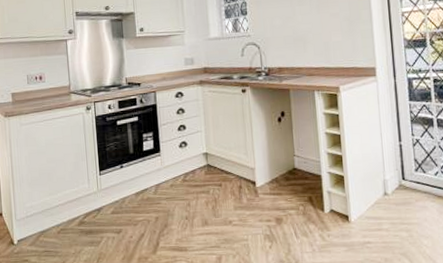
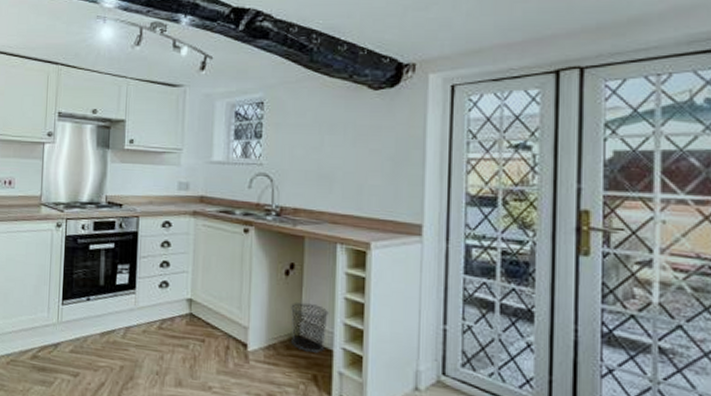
waste bin: none [285,141,315,180] -> present [289,301,329,353]

